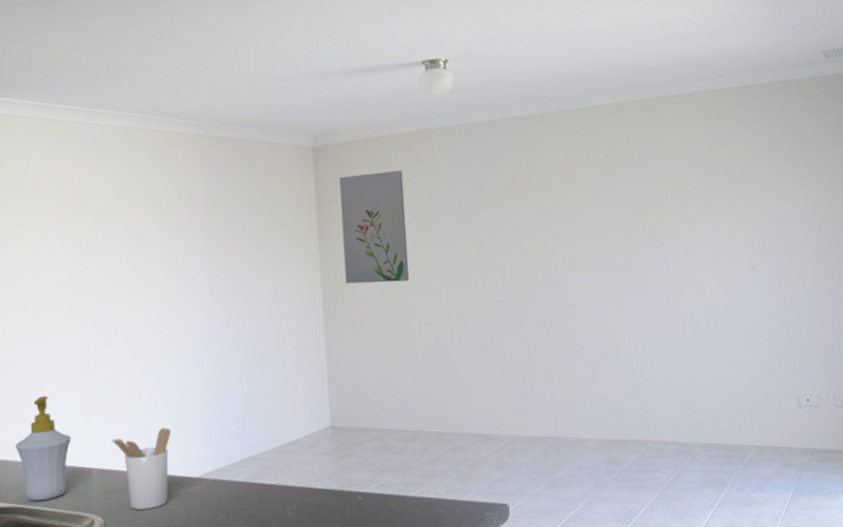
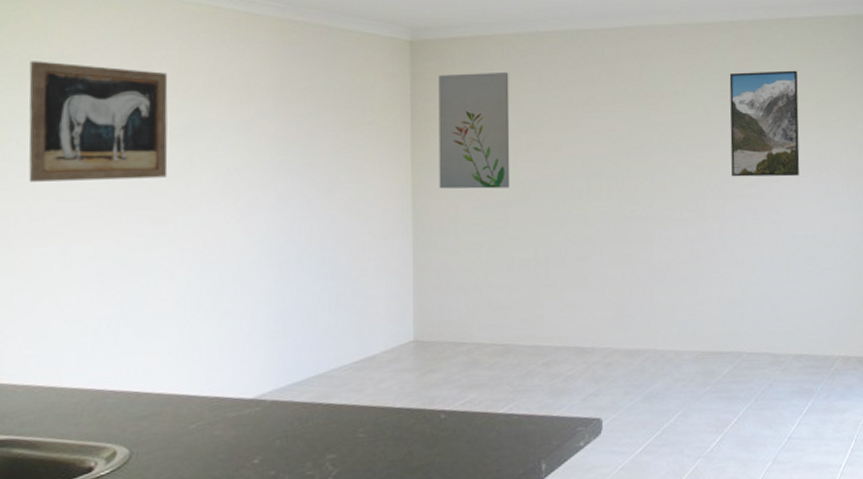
wall art: none [13,187,121,290] -> present [29,61,168,182]
soap bottle: present [16,395,71,501] -> none [14,306,91,432]
utensil holder: present [112,427,172,510] -> none [145,343,223,437]
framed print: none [618,148,699,262] -> present [729,70,800,177]

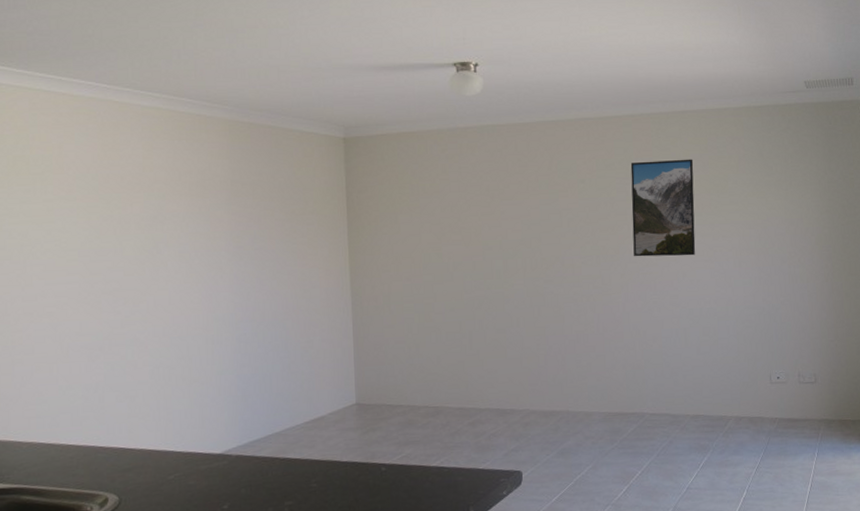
wall art: present [29,61,168,182] -> none [15,161,138,268]
wall art: present [438,72,510,189] -> none [370,165,436,270]

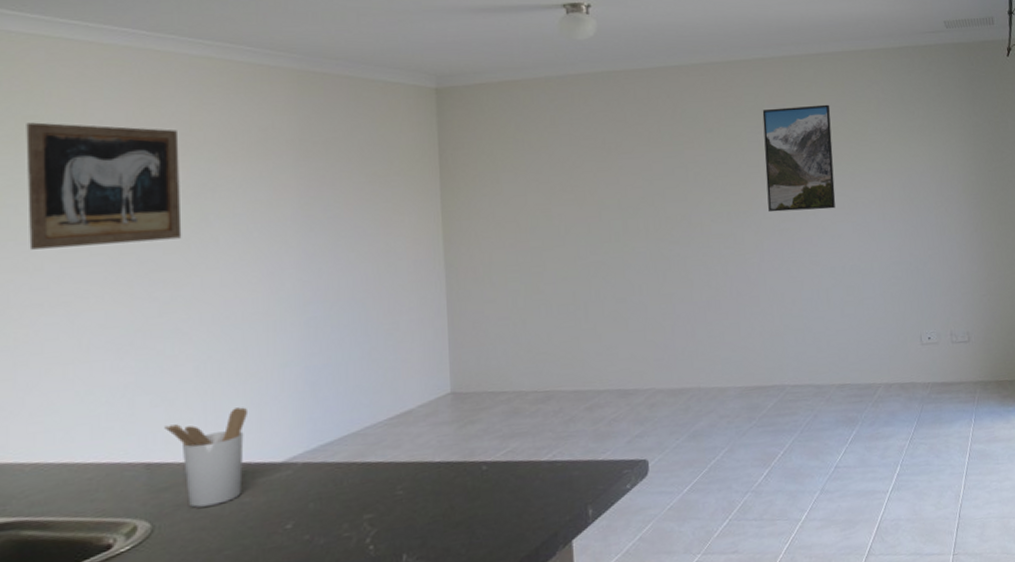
wall art: none [15,161,138,268] -> present [26,122,182,250]
utensil holder: none [128,406,193,487] -> present [164,407,249,508]

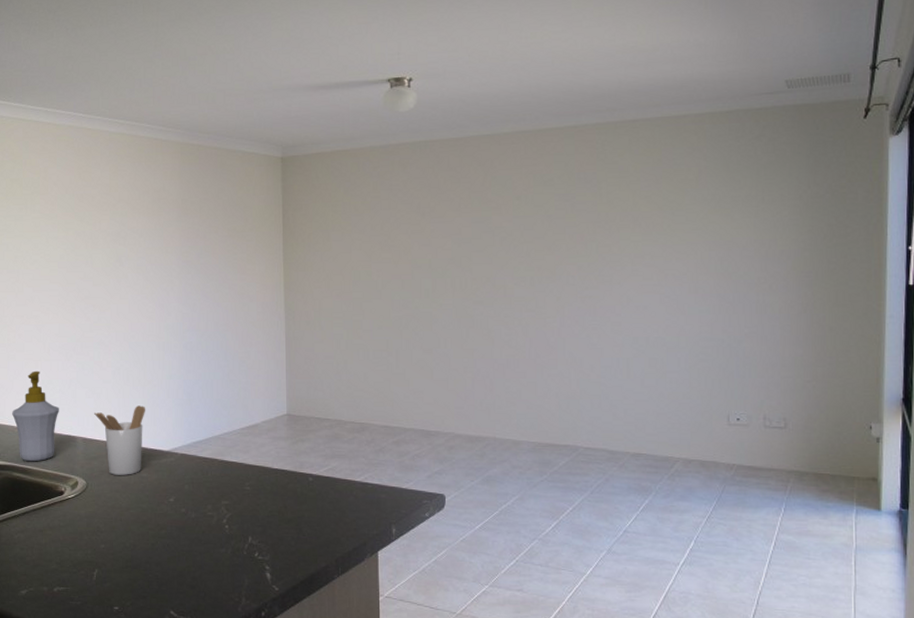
soap bottle: none [21,378,105,511] -> present [12,370,59,462]
wall art: present [26,122,182,250] -> none [12,184,105,276]
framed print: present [762,104,836,212] -> none [571,172,644,280]

